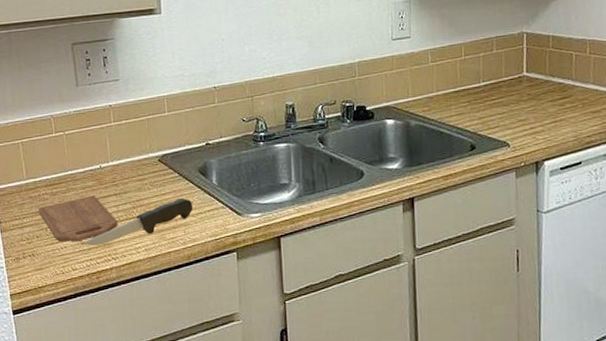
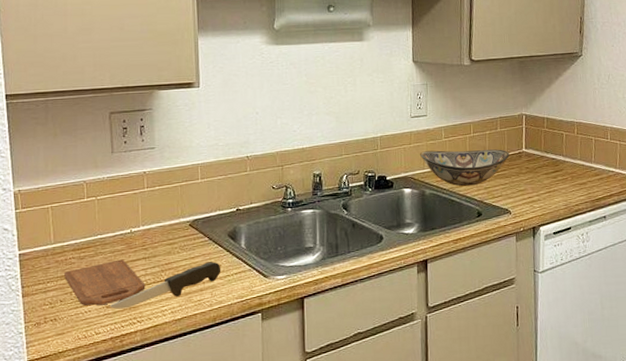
ceramic bowl: none [403,73,508,116] -> present [420,149,510,186]

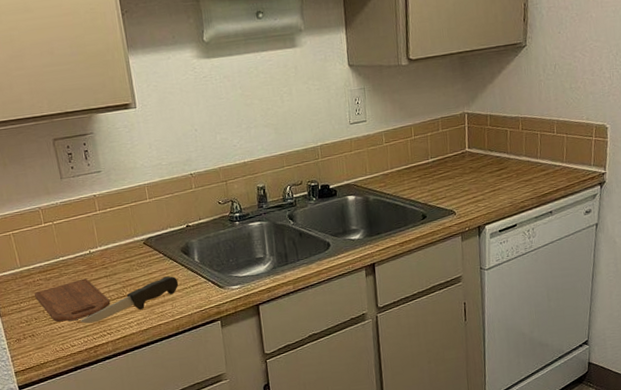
ceramic bowl: present [420,149,510,186] -> none [361,150,452,190]

